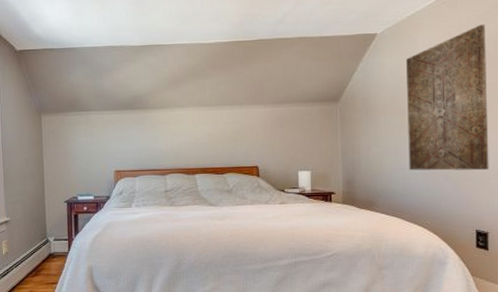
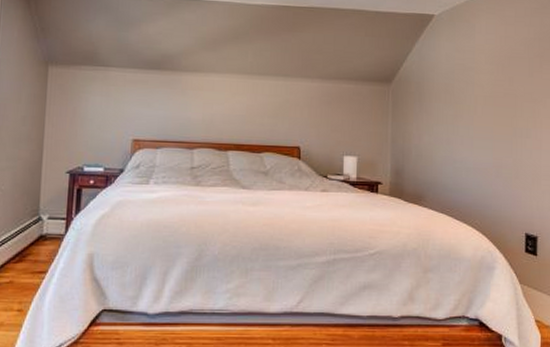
wall art: present [406,24,489,171] -> none [460,17,541,170]

